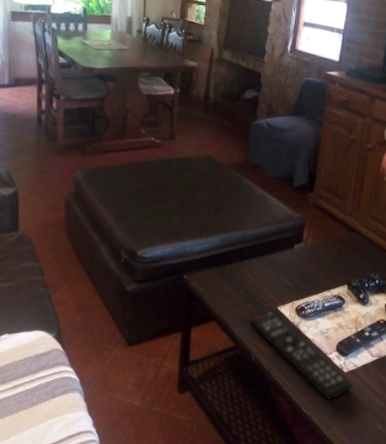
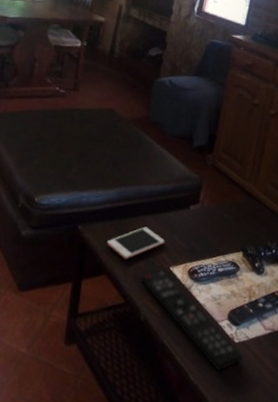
cell phone: none [213,270,271,304] -> present [106,226,165,260]

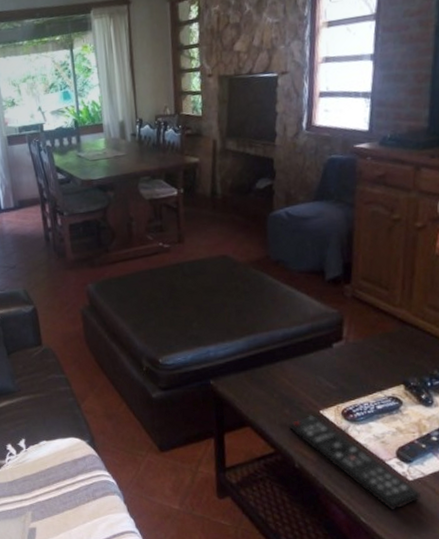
cell phone: present [106,226,165,260] -> none [244,372,309,409]

